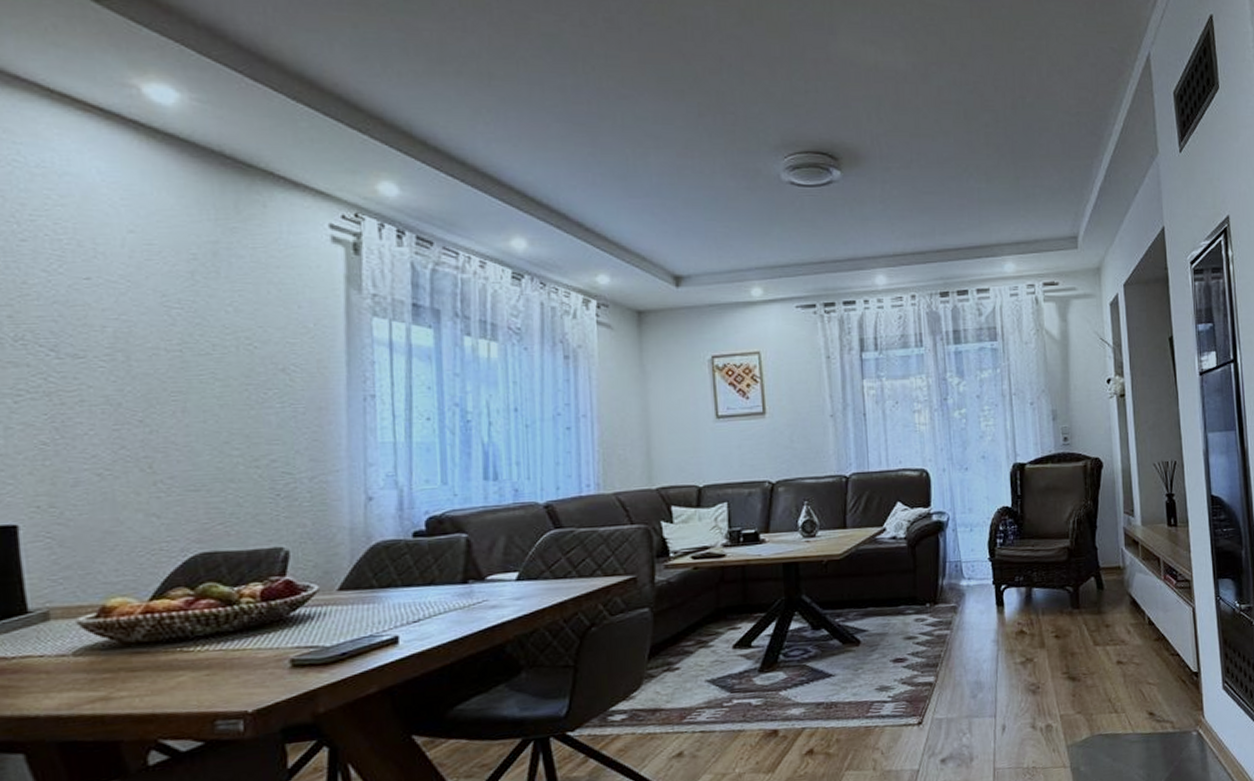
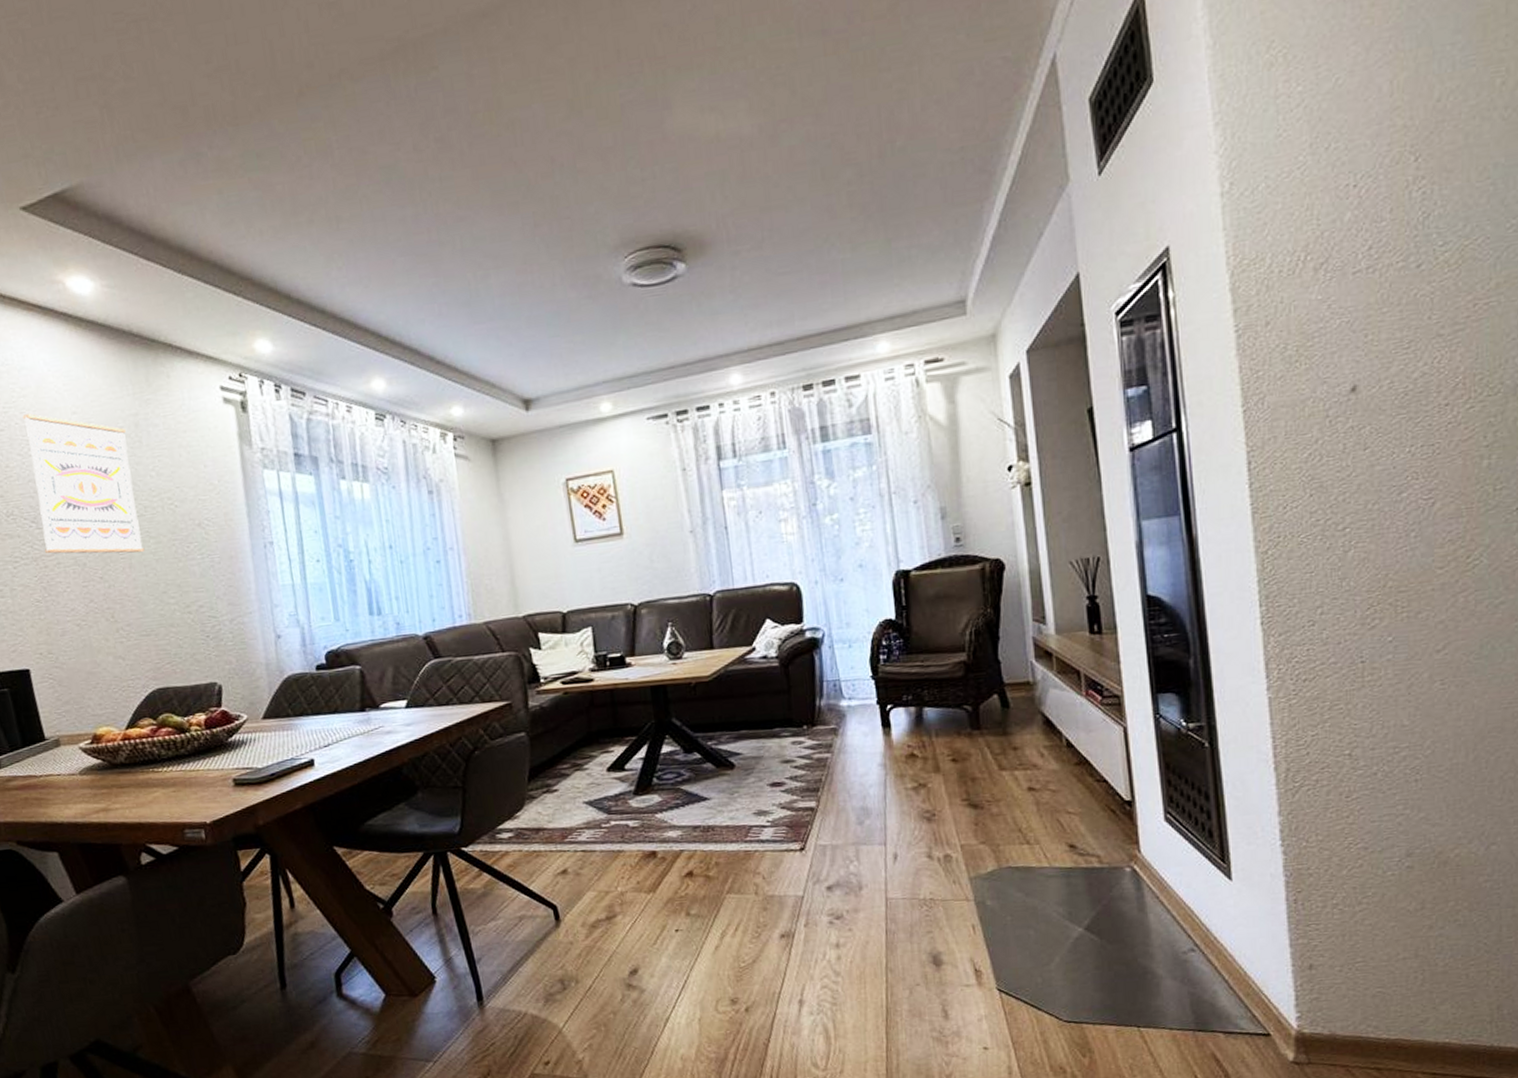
wall art: none [56,226,207,396] -> present [22,414,145,554]

